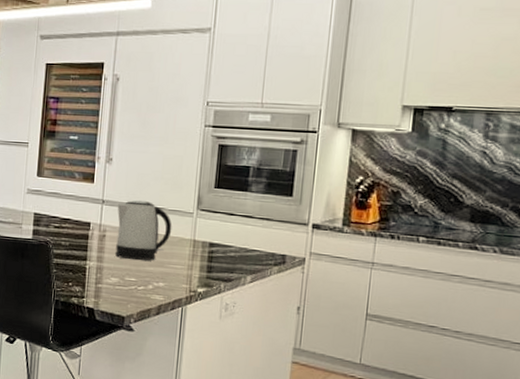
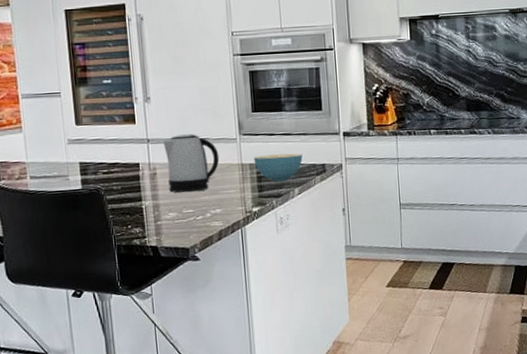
cereal bowl: none [207,234,262,266] -> present [253,153,303,182]

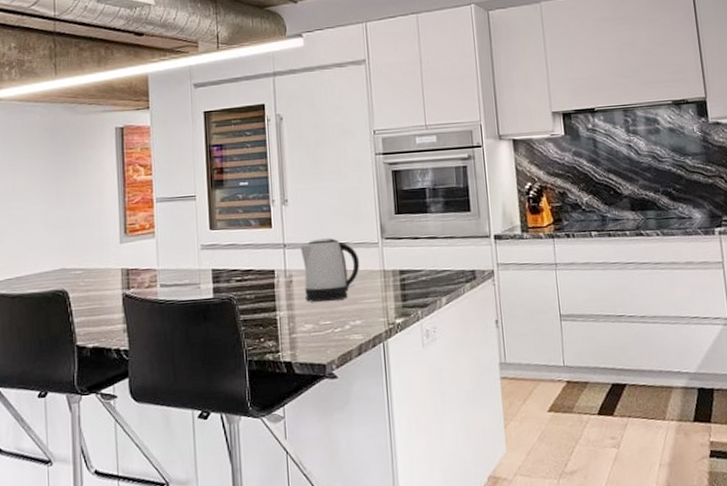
cereal bowl: present [253,153,303,182] -> none [396,258,450,290]

